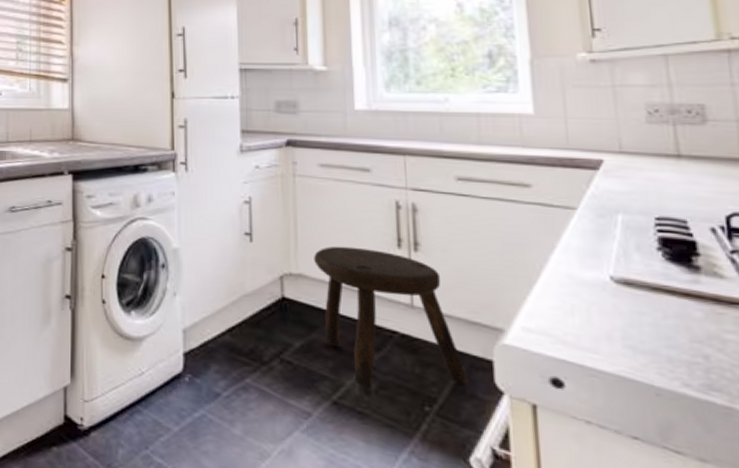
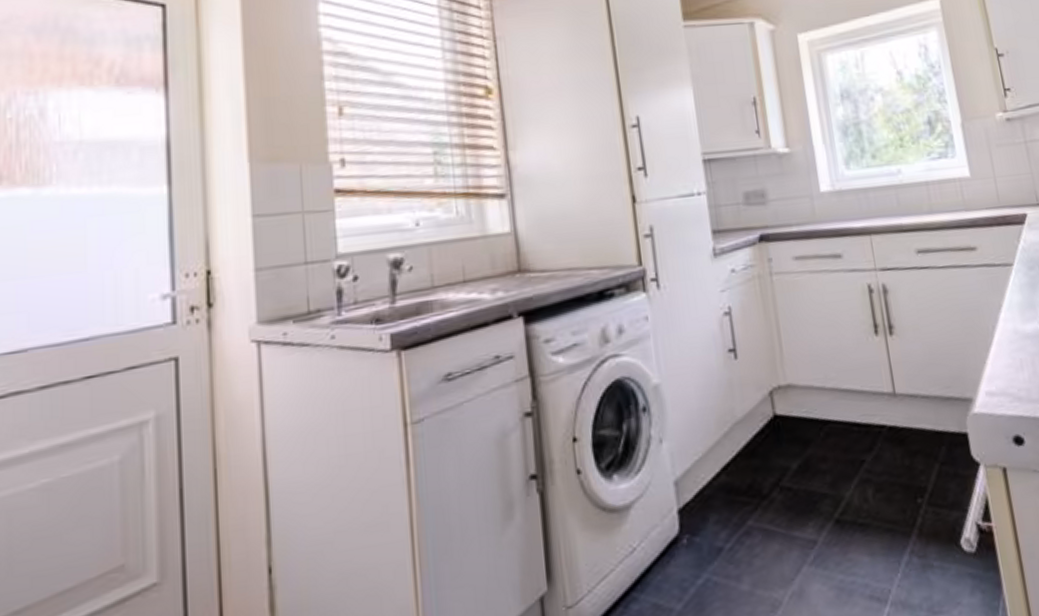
stool: present [314,246,469,388] -> none [799,341,951,495]

